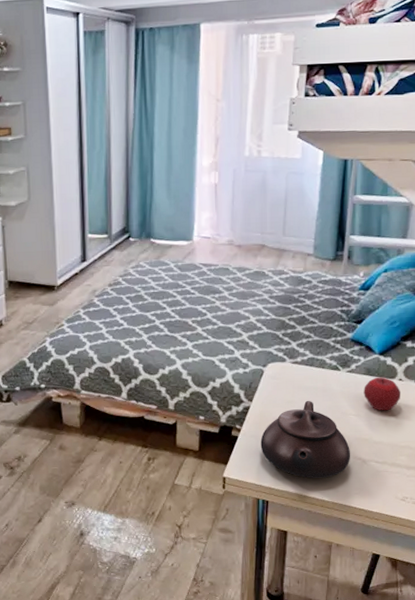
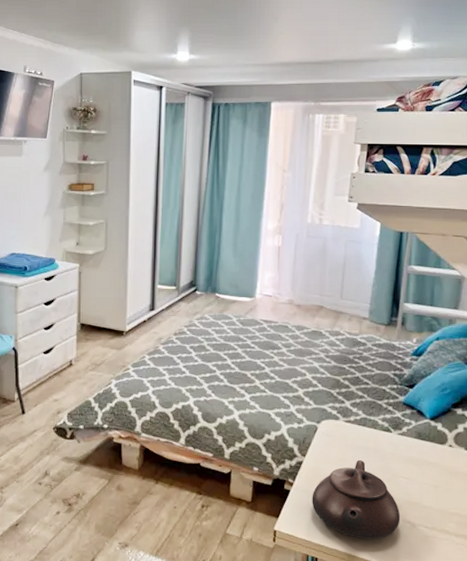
apple: present [364,377,401,411] -> none [414,442,451,476]

